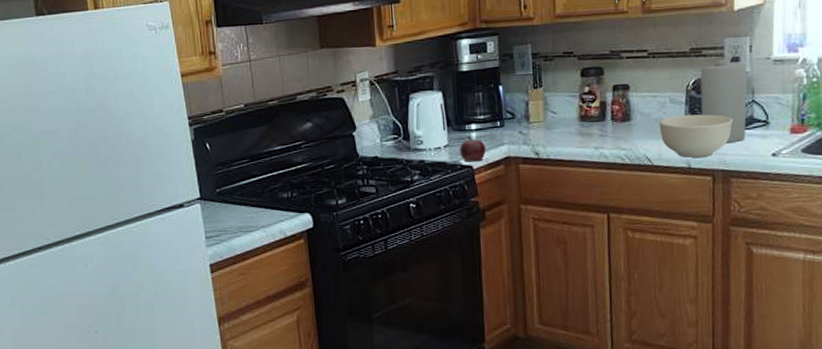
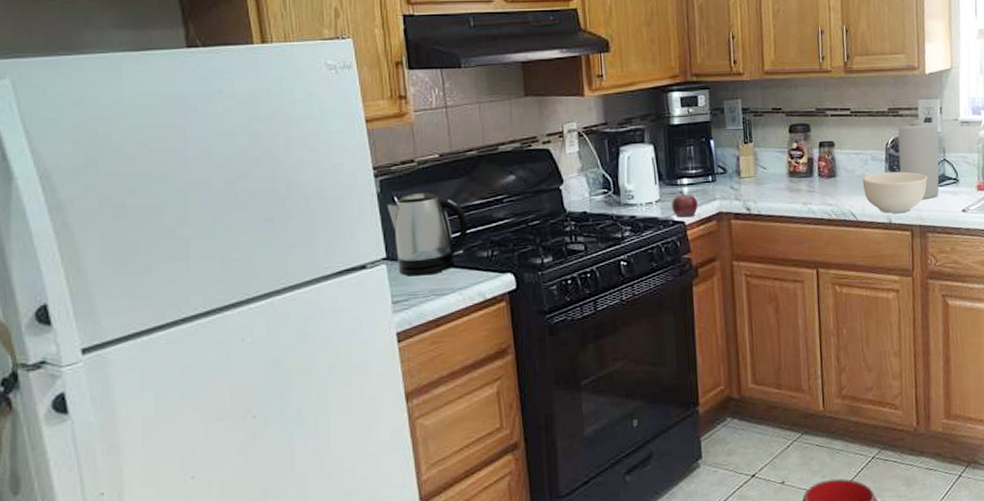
kettle: none [200,139,270,215] -> present [387,192,468,277]

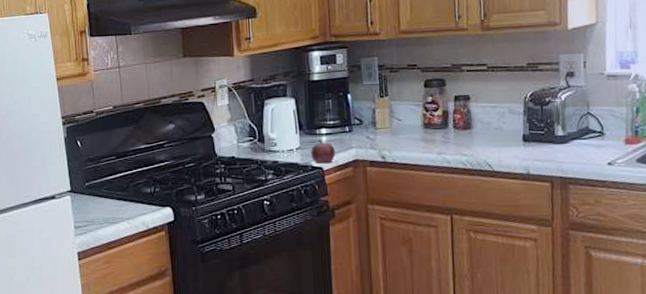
kettle: present [387,192,468,277] -> none [72,137,135,207]
bowl: present [862,171,928,213] -> none [498,124,570,164]
paper towel holder: present [898,119,939,199] -> none [537,73,583,151]

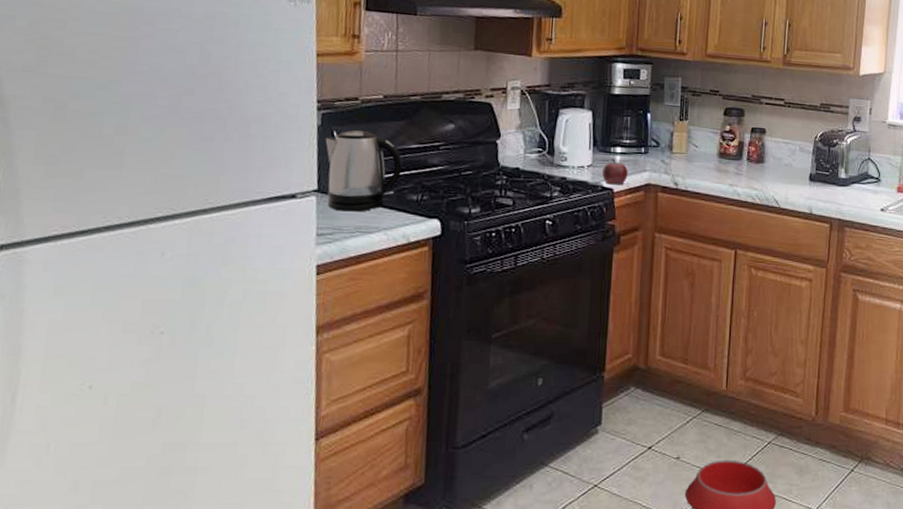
kettle: none [72,137,135,207] -> present [325,129,402,212]

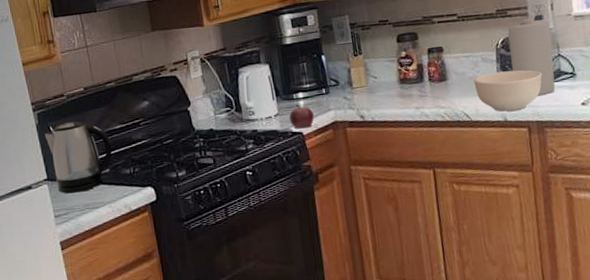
bowl: none [788,163,851,205] -> present [473,70,543,112]
paper towel holder: none [825,117,867,194] -> present [508,18,556,95]

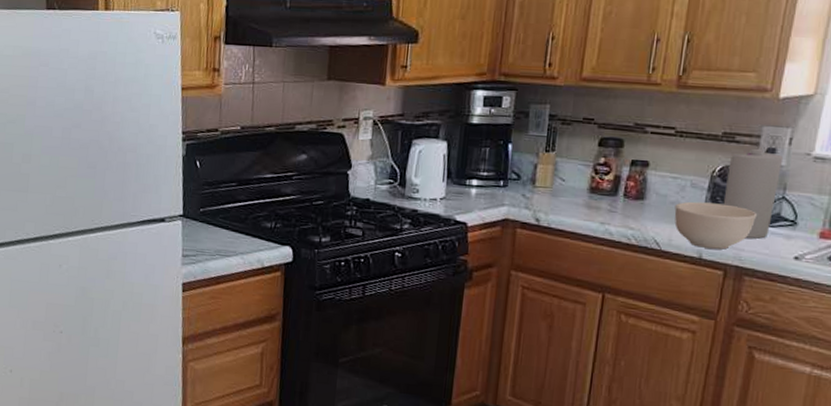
kettle: present [44,121,112,194] -> none [189,159,258,236]
fruit: present [289,104,314,129] -> none [456,191,484,219]

